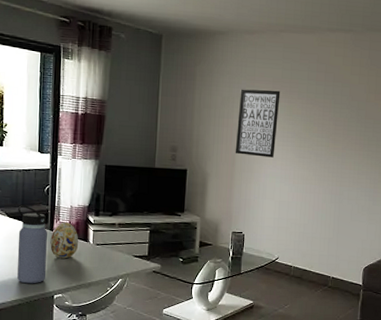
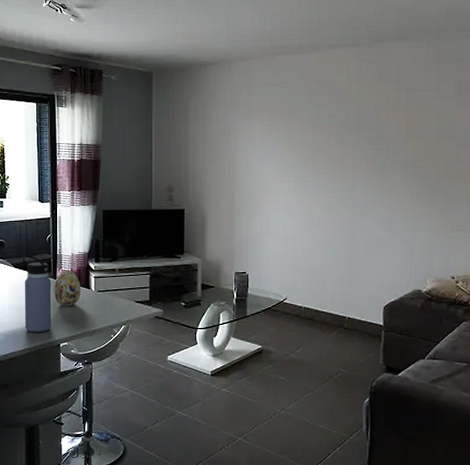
wall art: present [235,89,281,158] -> none [233,118,279,191]

